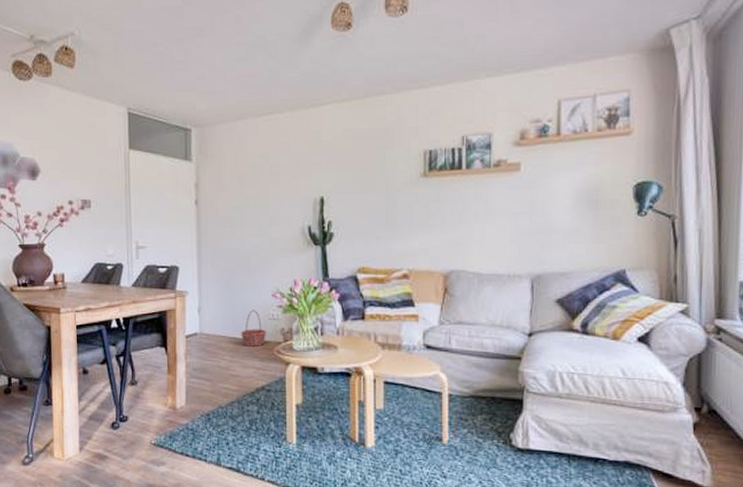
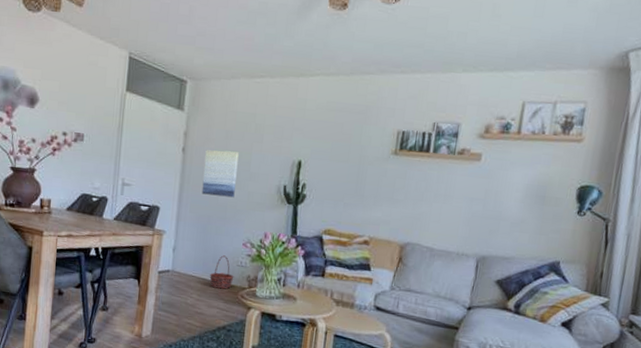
wall art: none [220,197,257,247] -> present [201,150,239,198]

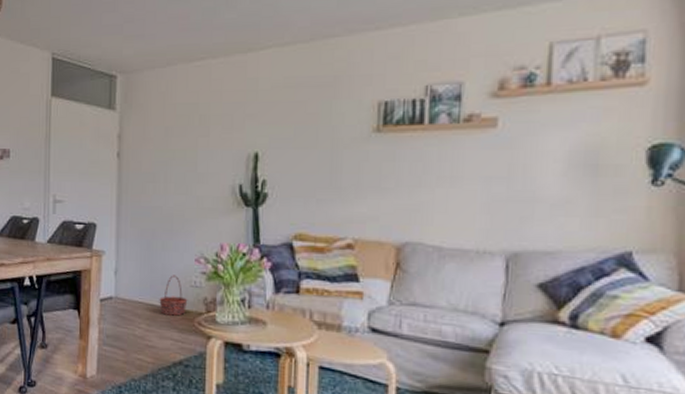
wall art: present [201,150,239,198] -> none [142,151,182,205]

